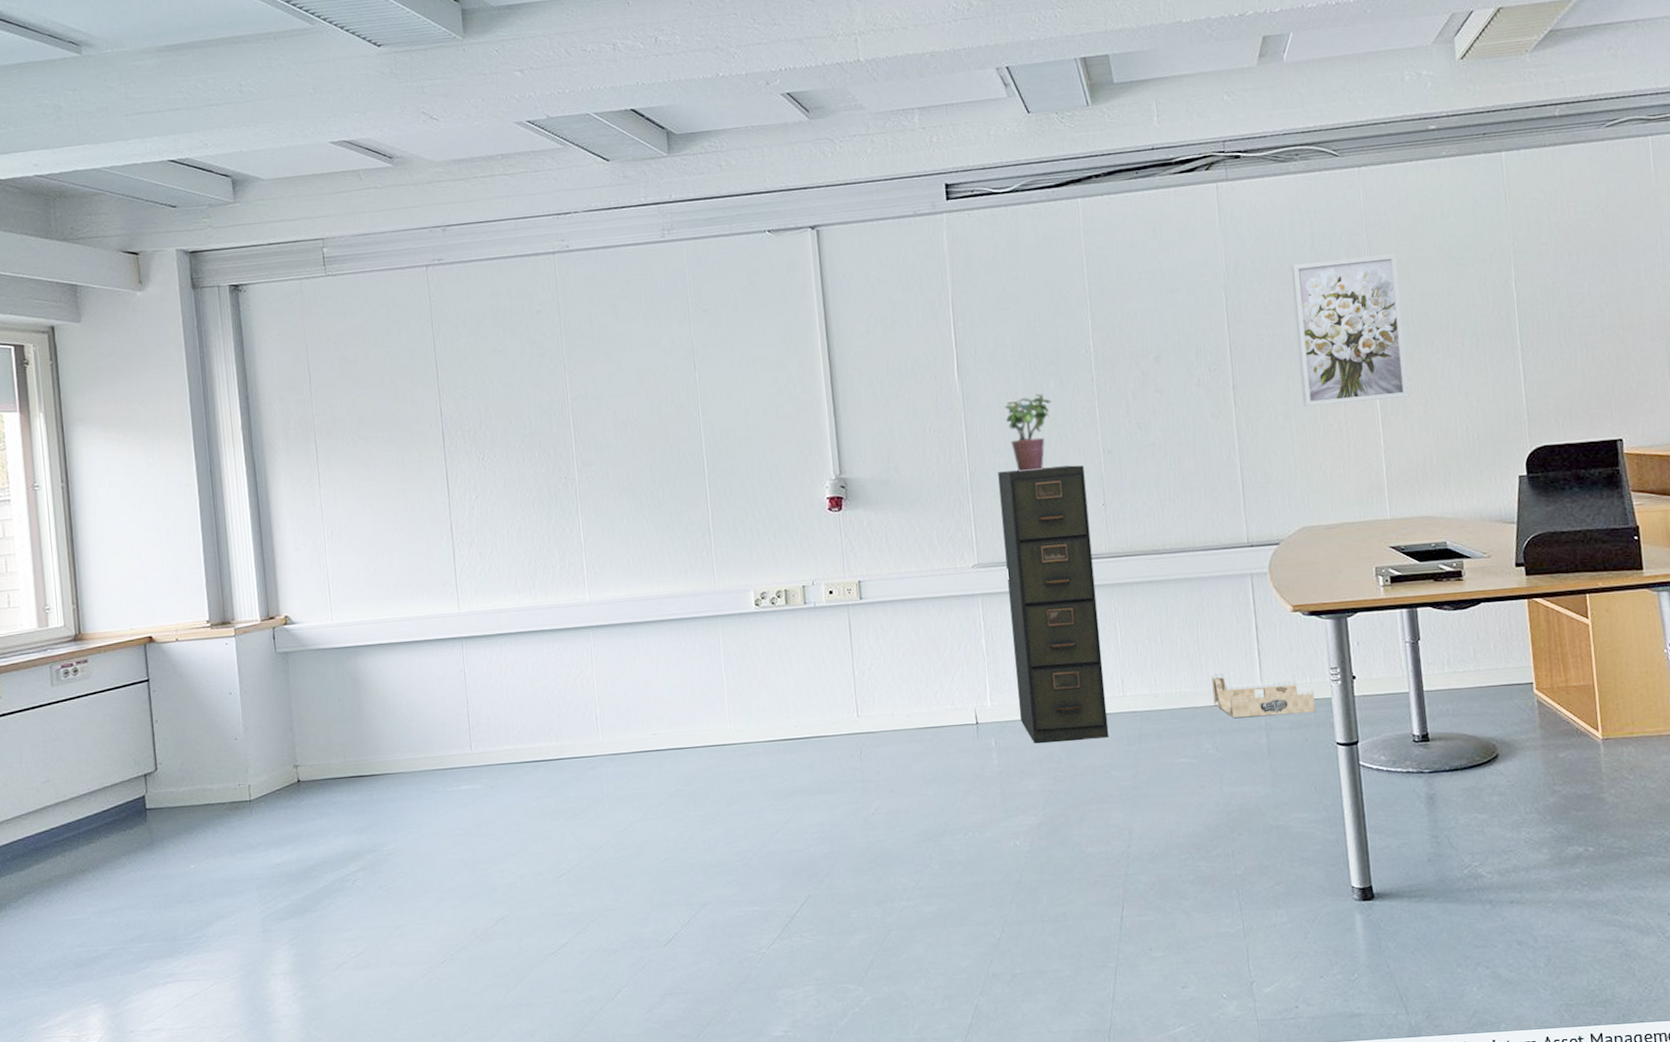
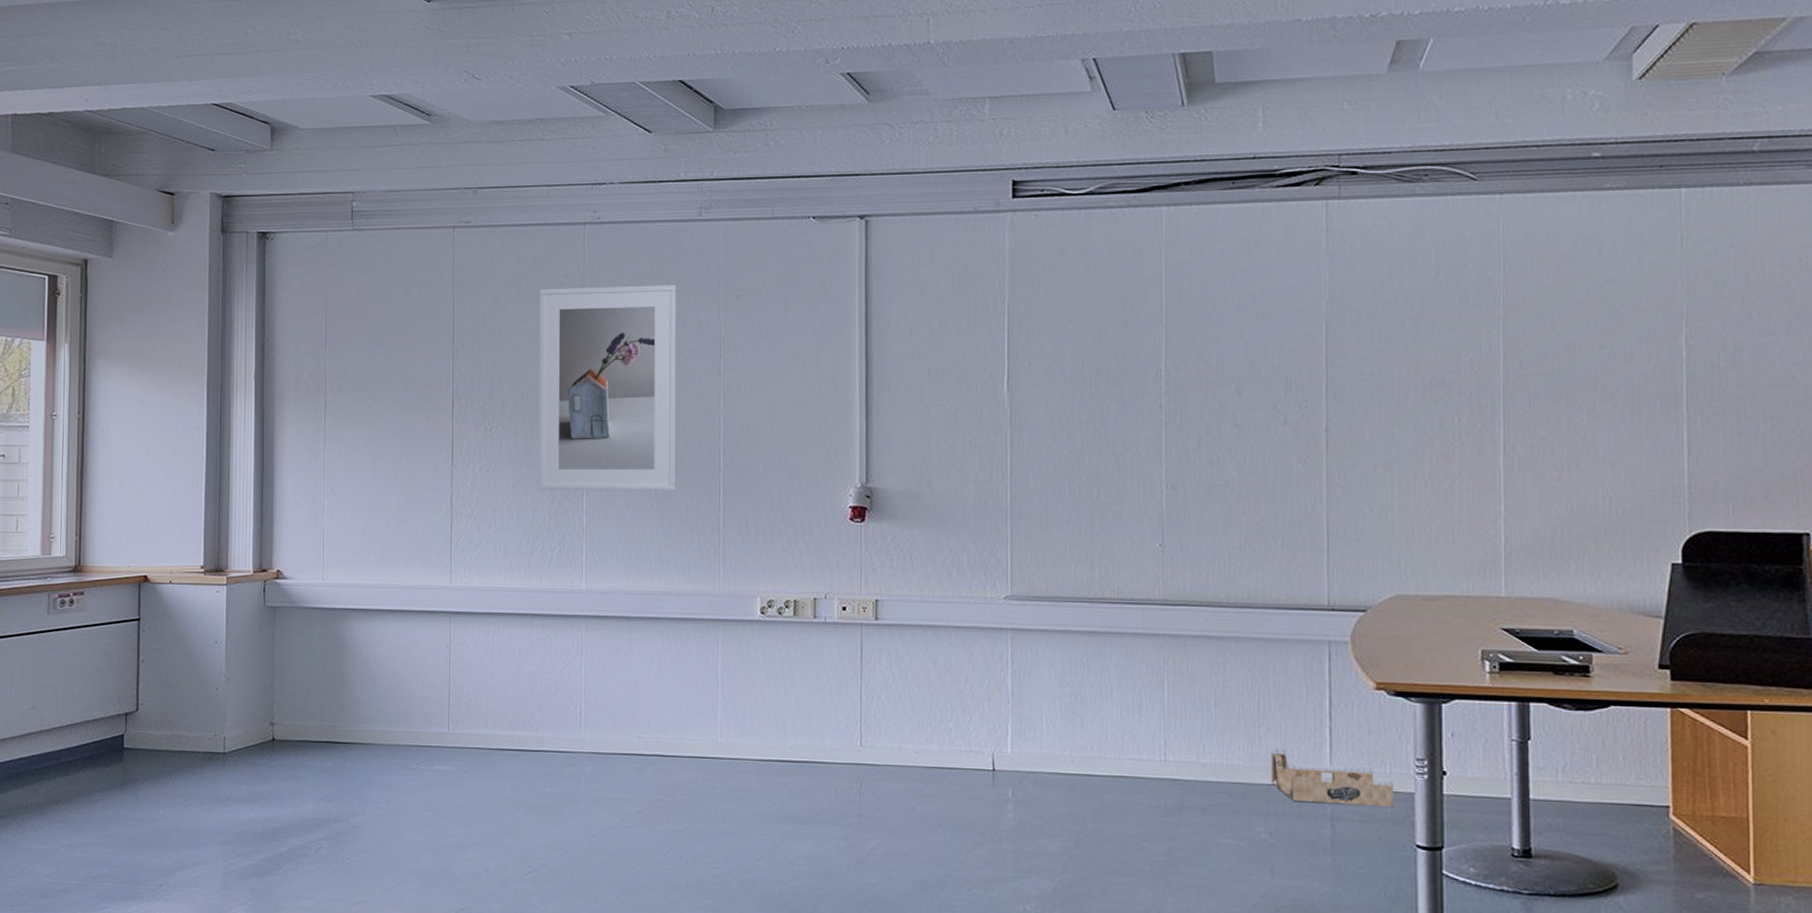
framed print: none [517,304,666,512] -> present [538,285,677,492]
filing cabinet: present [998,465,1109,743] -> none [1042,498,1144,804]
potted plant: present [1004,393,1051,471] -> none [1057,416,1111,499]
wall art: present [1291,253,1409,407] -> none [1407,295,1541,459]

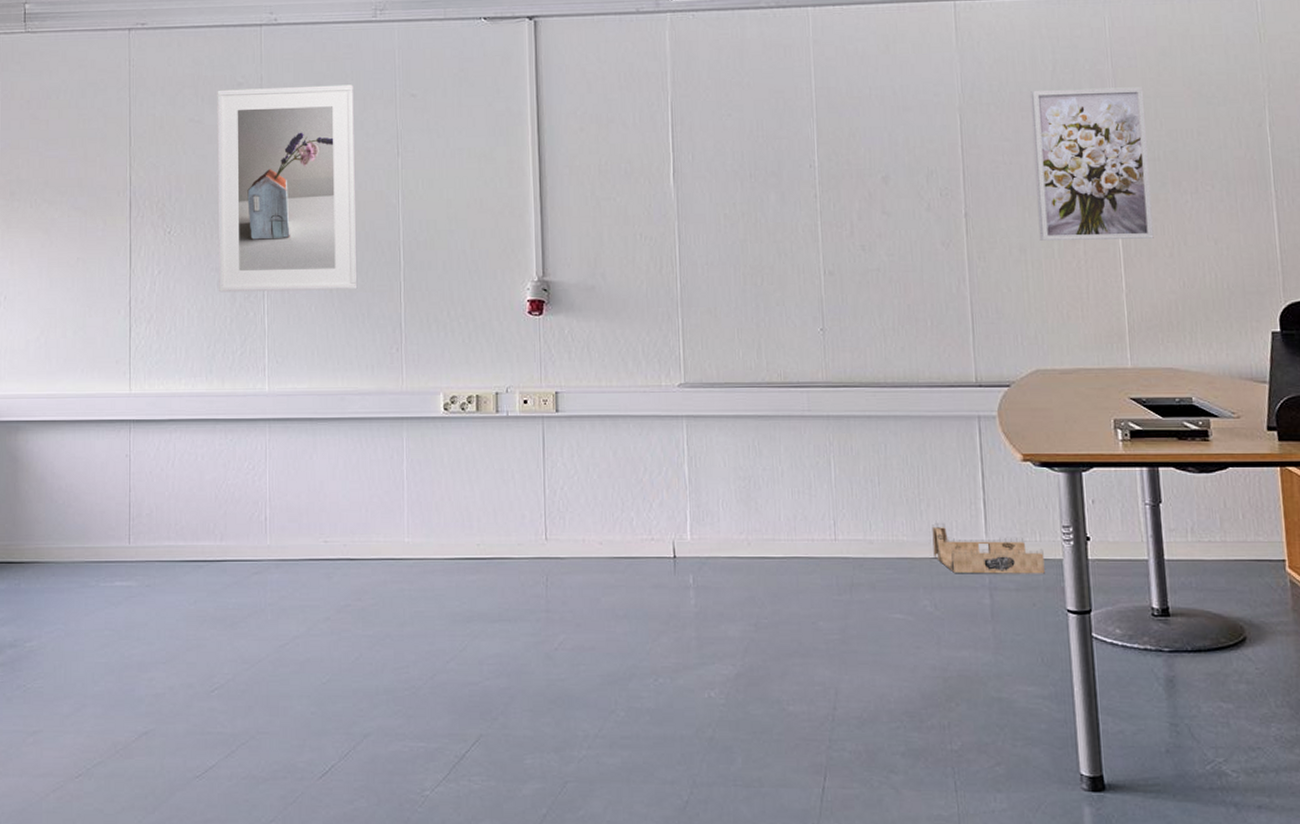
wall art: none [1407,295,1541,459] -> present [1030,87,1154,241]

